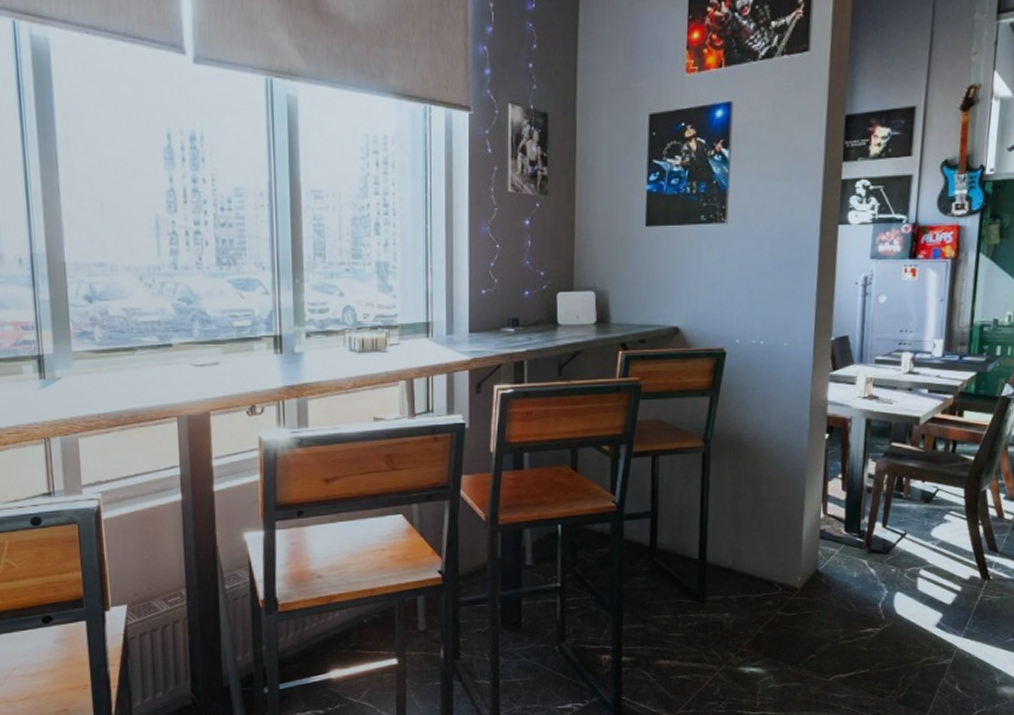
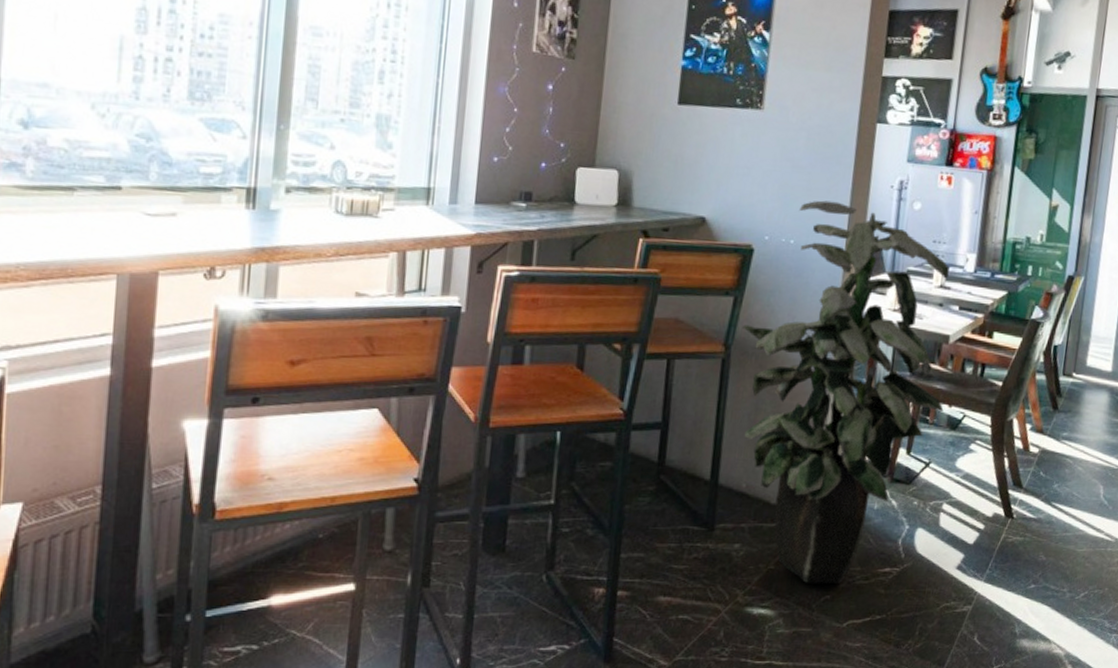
indoor plant: none [720,302,917,645] -> present [742,200,950,584]

